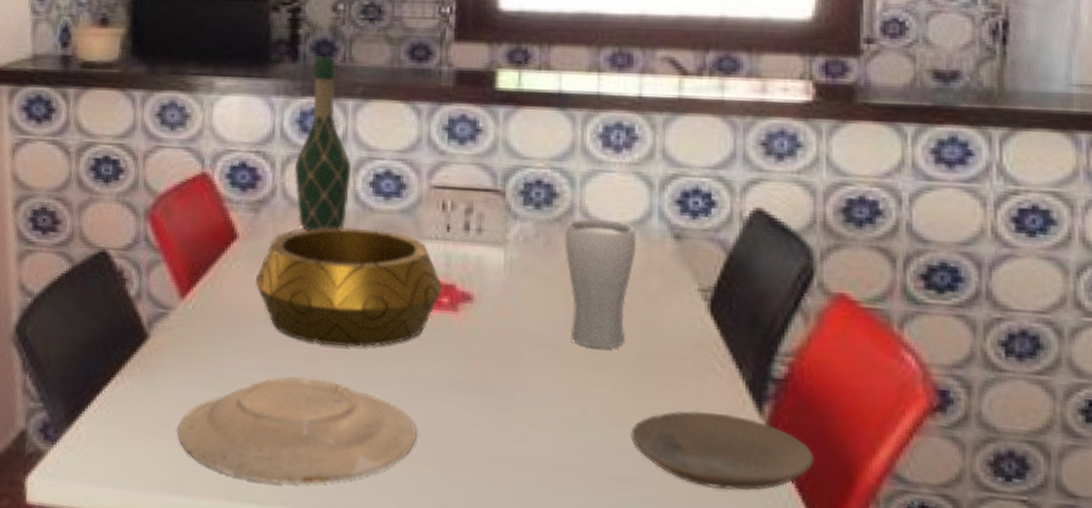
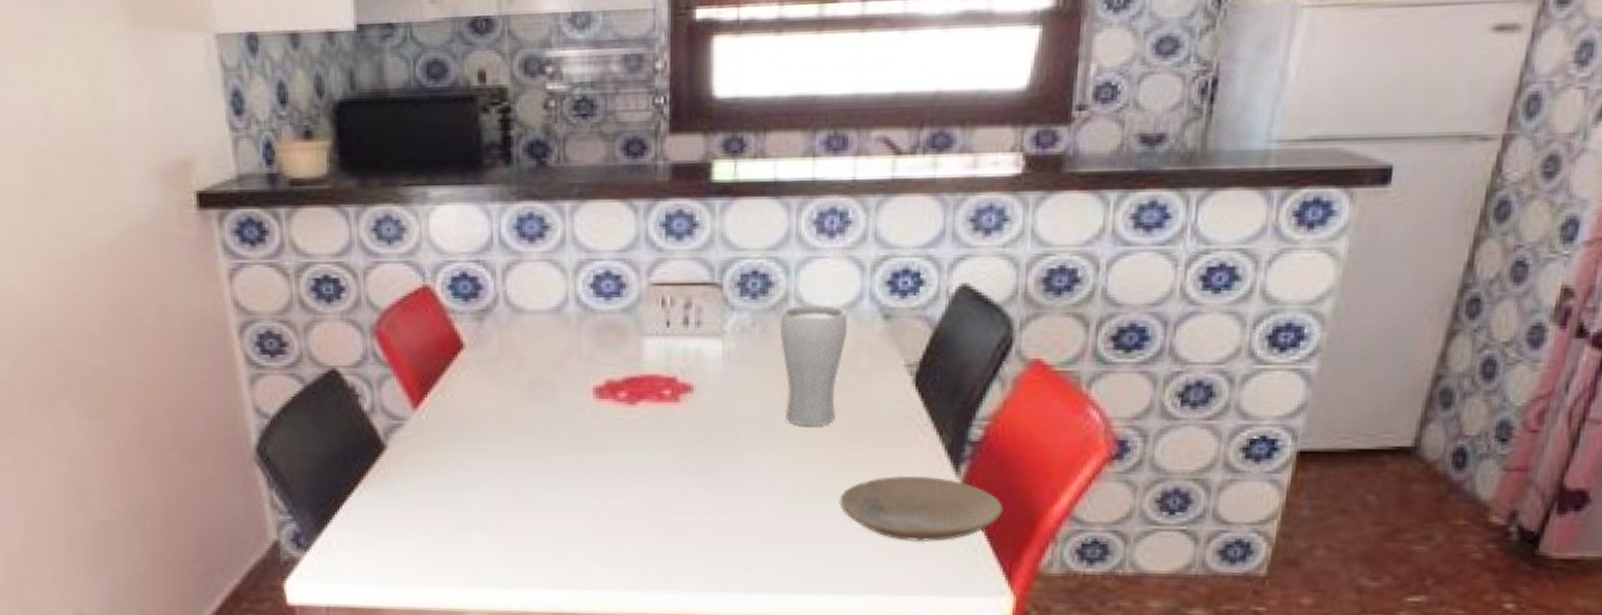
plate: present [177,377,418,484] -> none [422,473,645,569]
decorative bowl: present [255,227,443,348] -> none [484,329,665,443]
wine bottle: present [294,55,352,232] -> none [514,157,572,336]

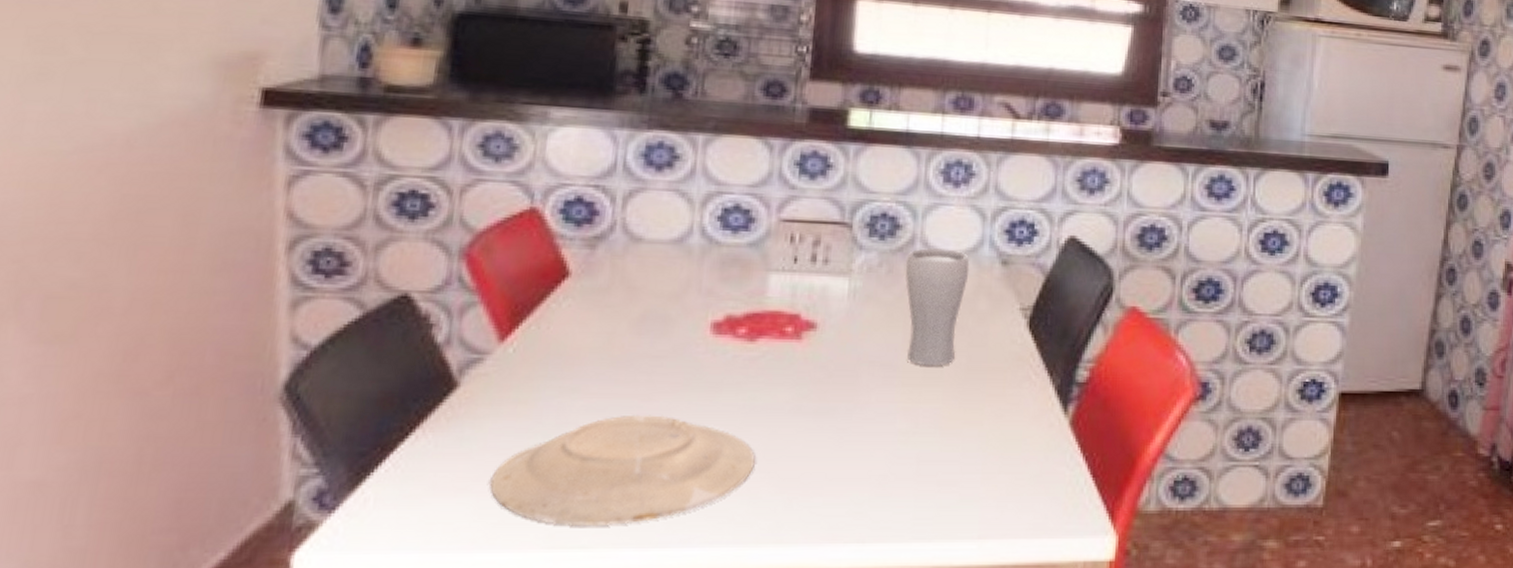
plate: none [422,473,645,569] -> present [490,415,756,527]
plate: present [839,475,1003,543] -> none [956,415,1106,483]

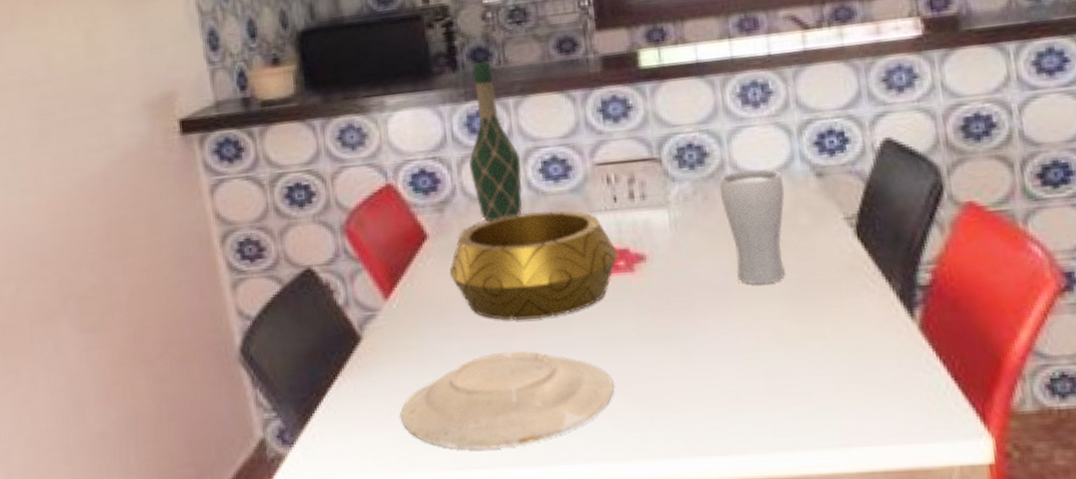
decorative bowl: none [587,261,788,382] -> present [449,210,619,321]
wine bottle: none [637,88,699,267] -> present [468,61,523,222]

